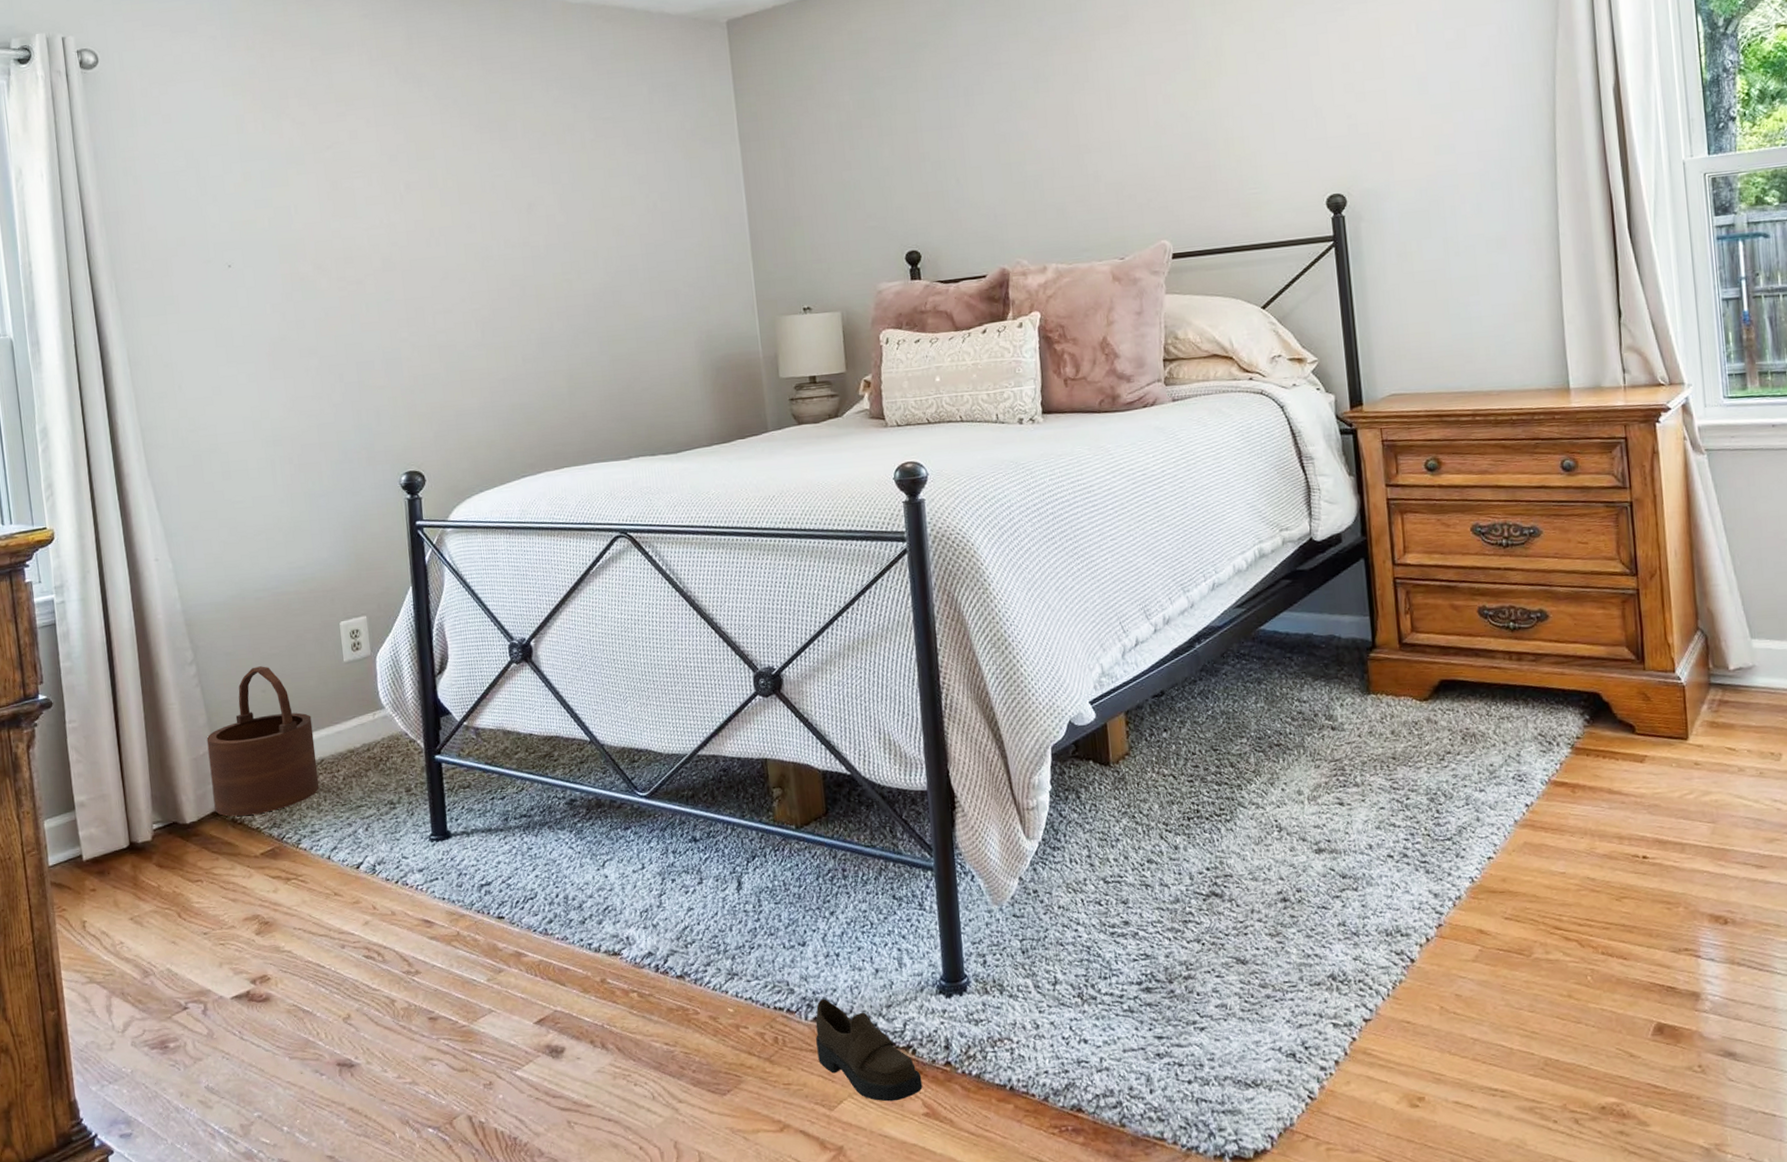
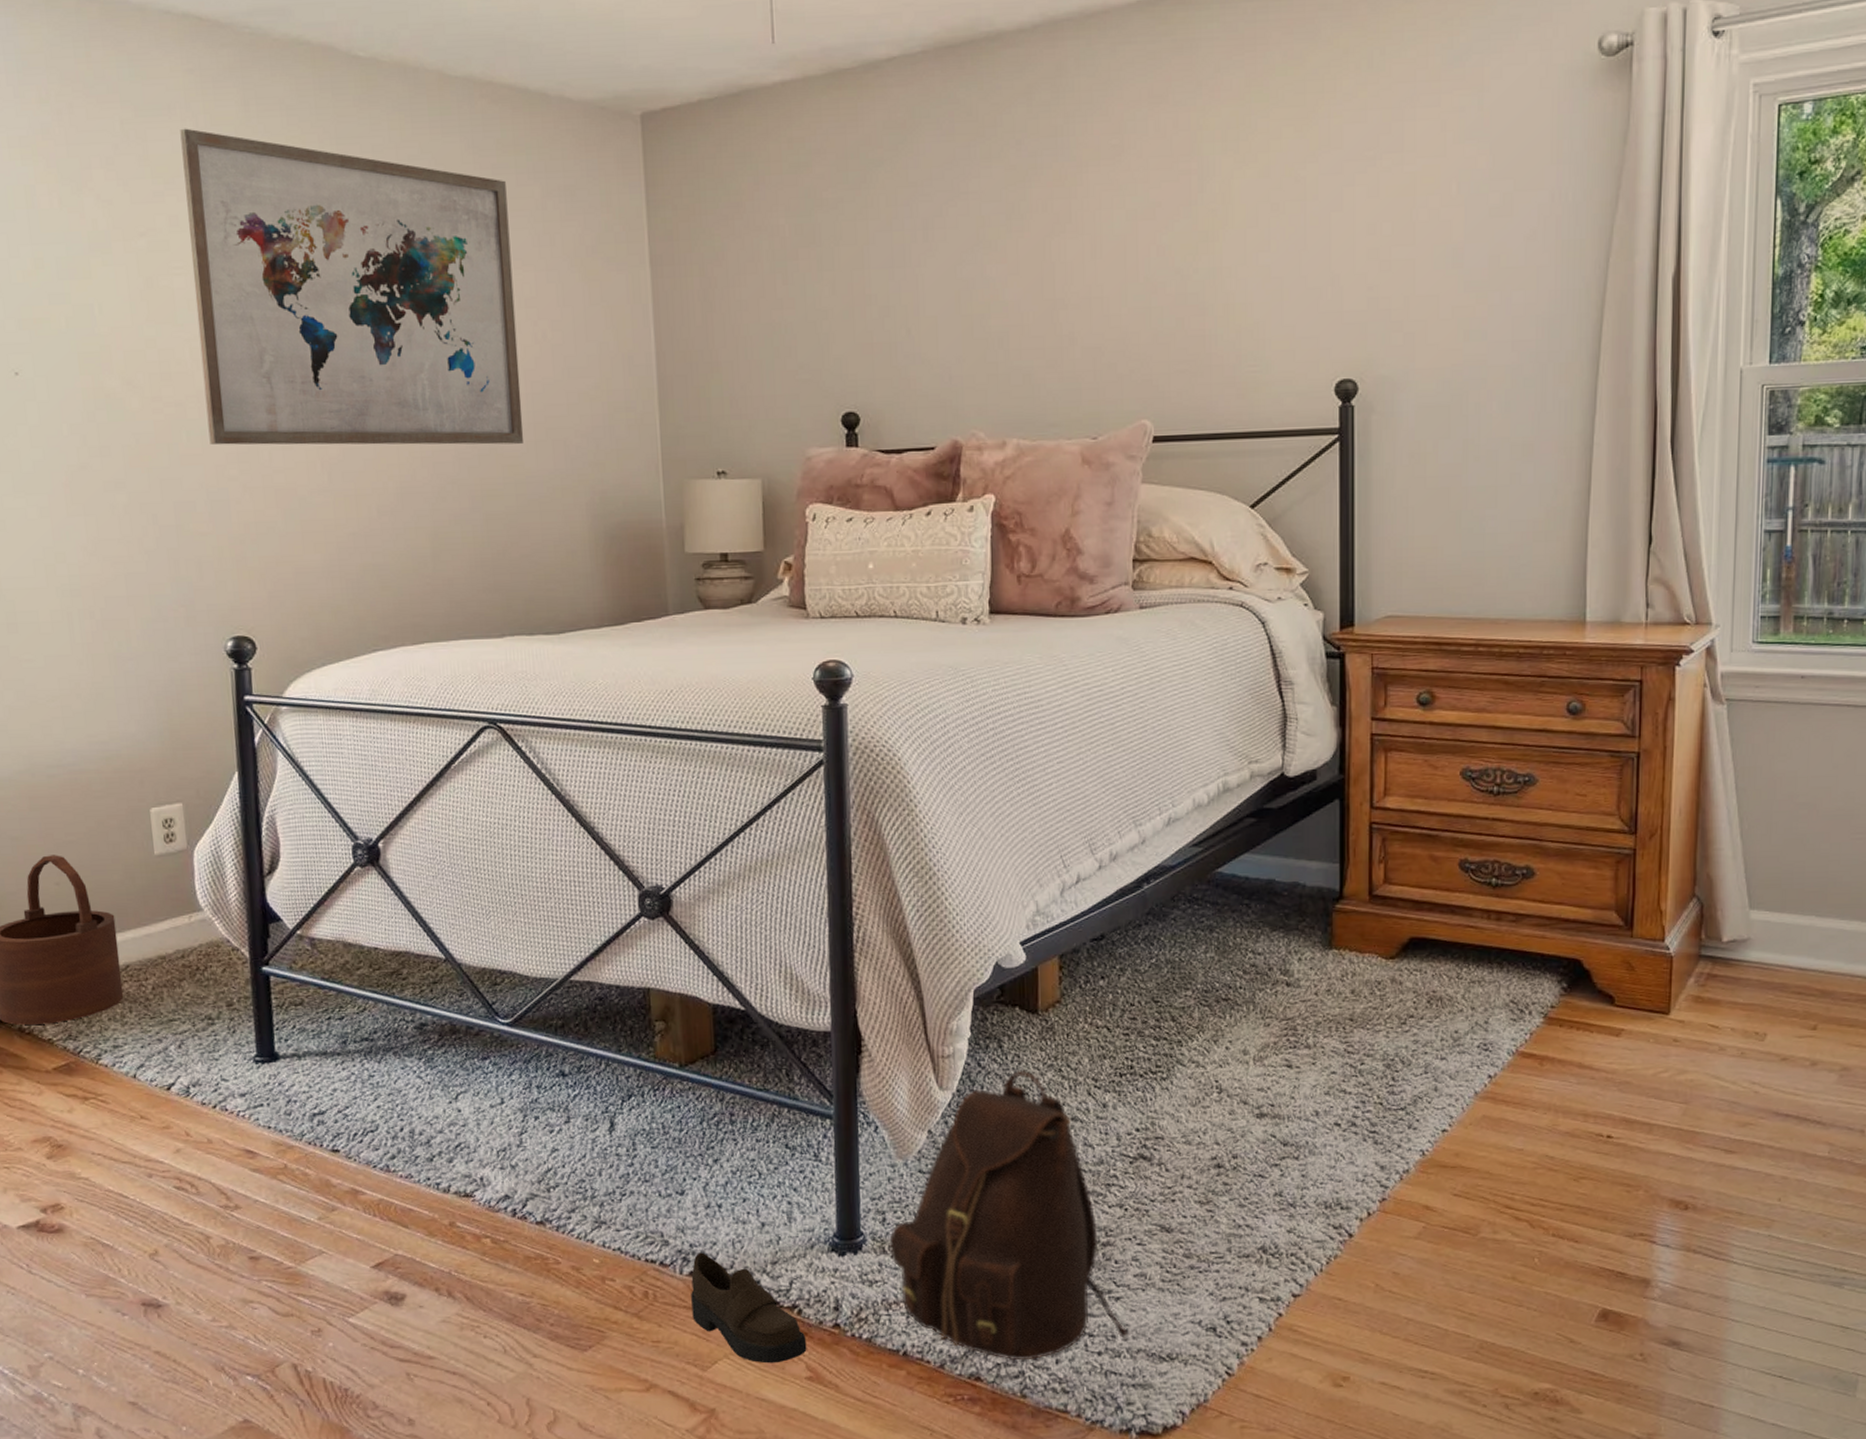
wall art: none [358,60,641,314] -> present [180,128,524,445]
backpack: none [990,818,1216,1092] -> present [889,1070,1129,1361]

